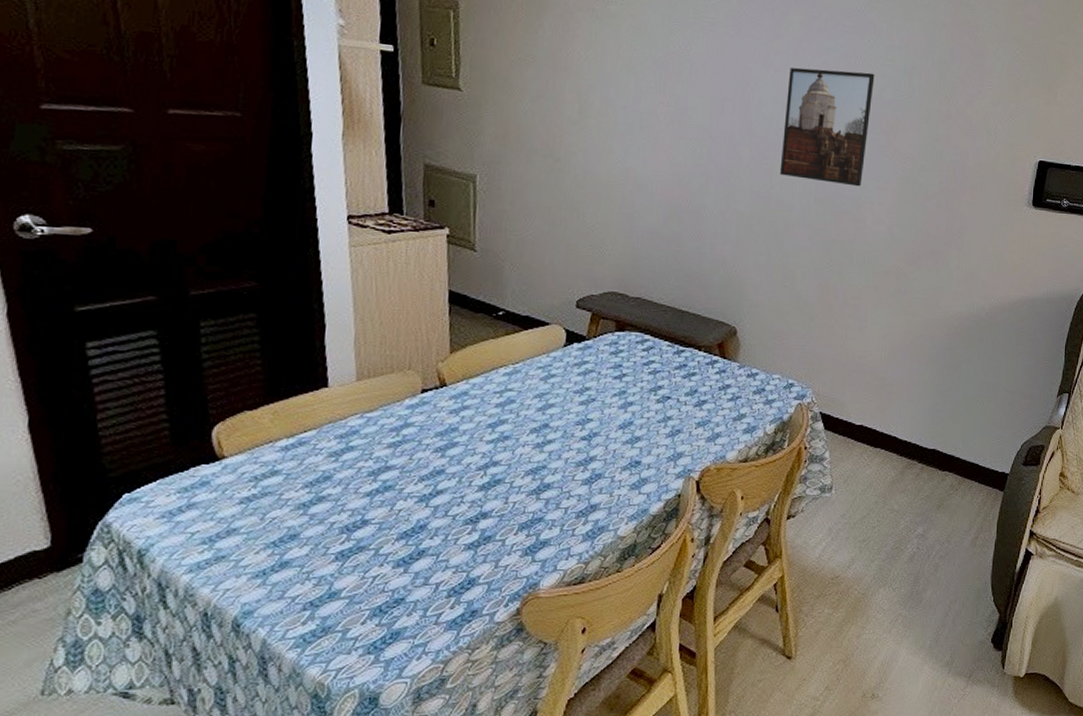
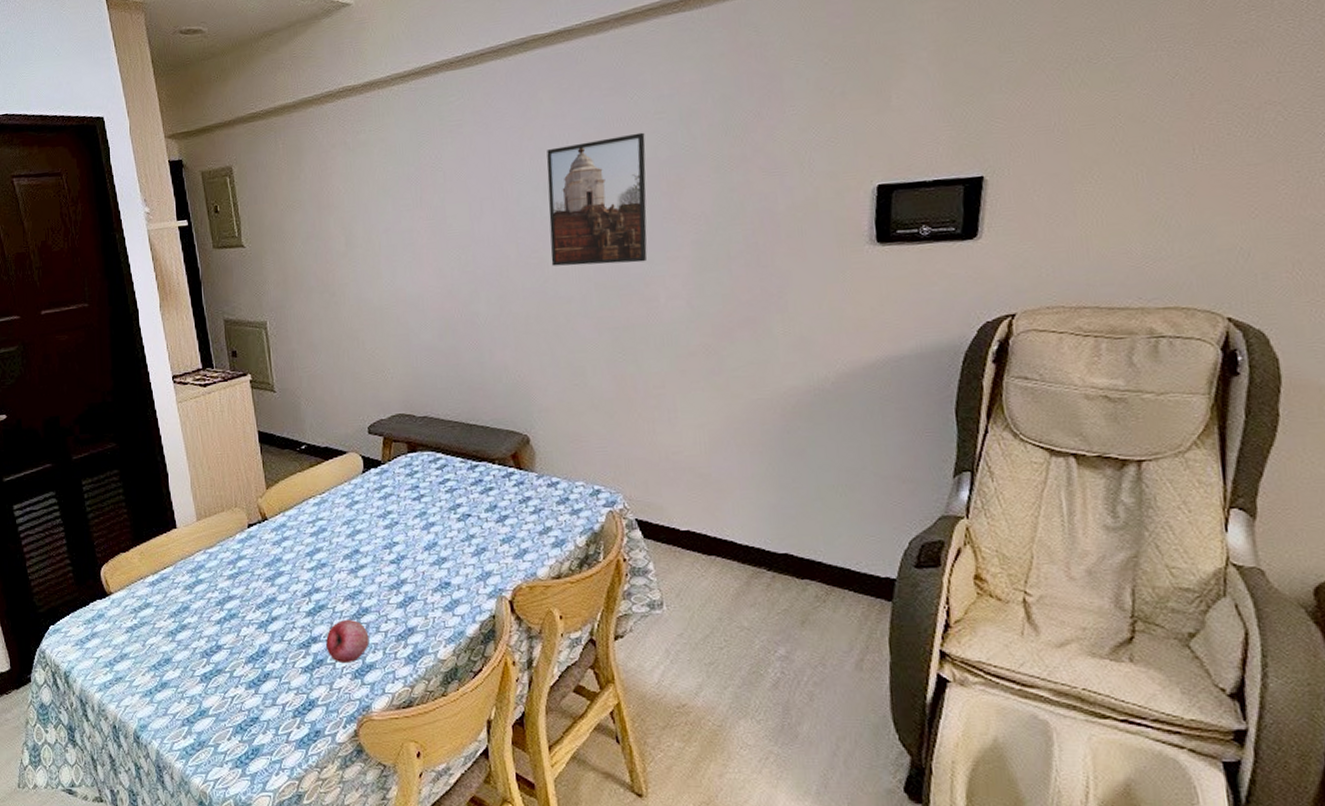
fruit: none [497,496,547,540] -> present [326,620,369,664]

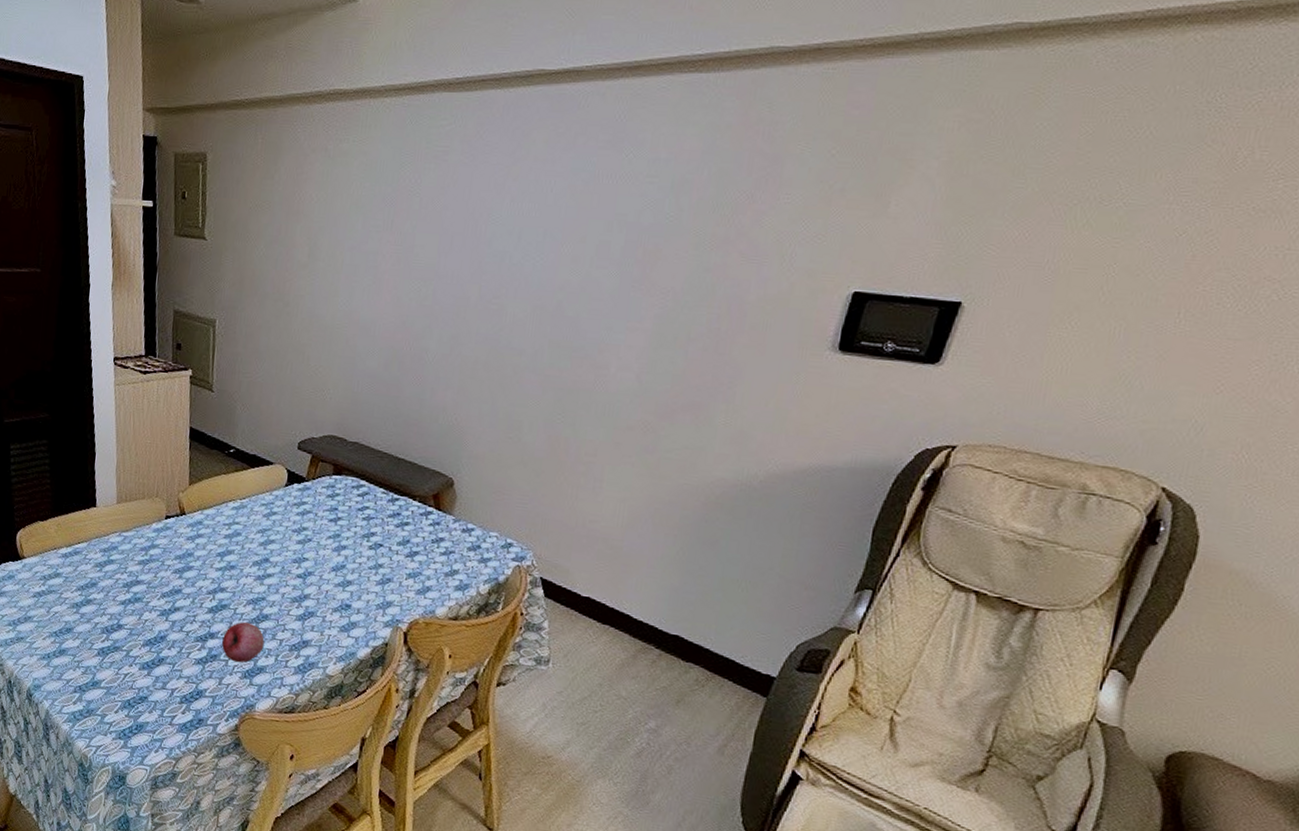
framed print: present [547,132,647,266] -> none [510,193,632,328]

